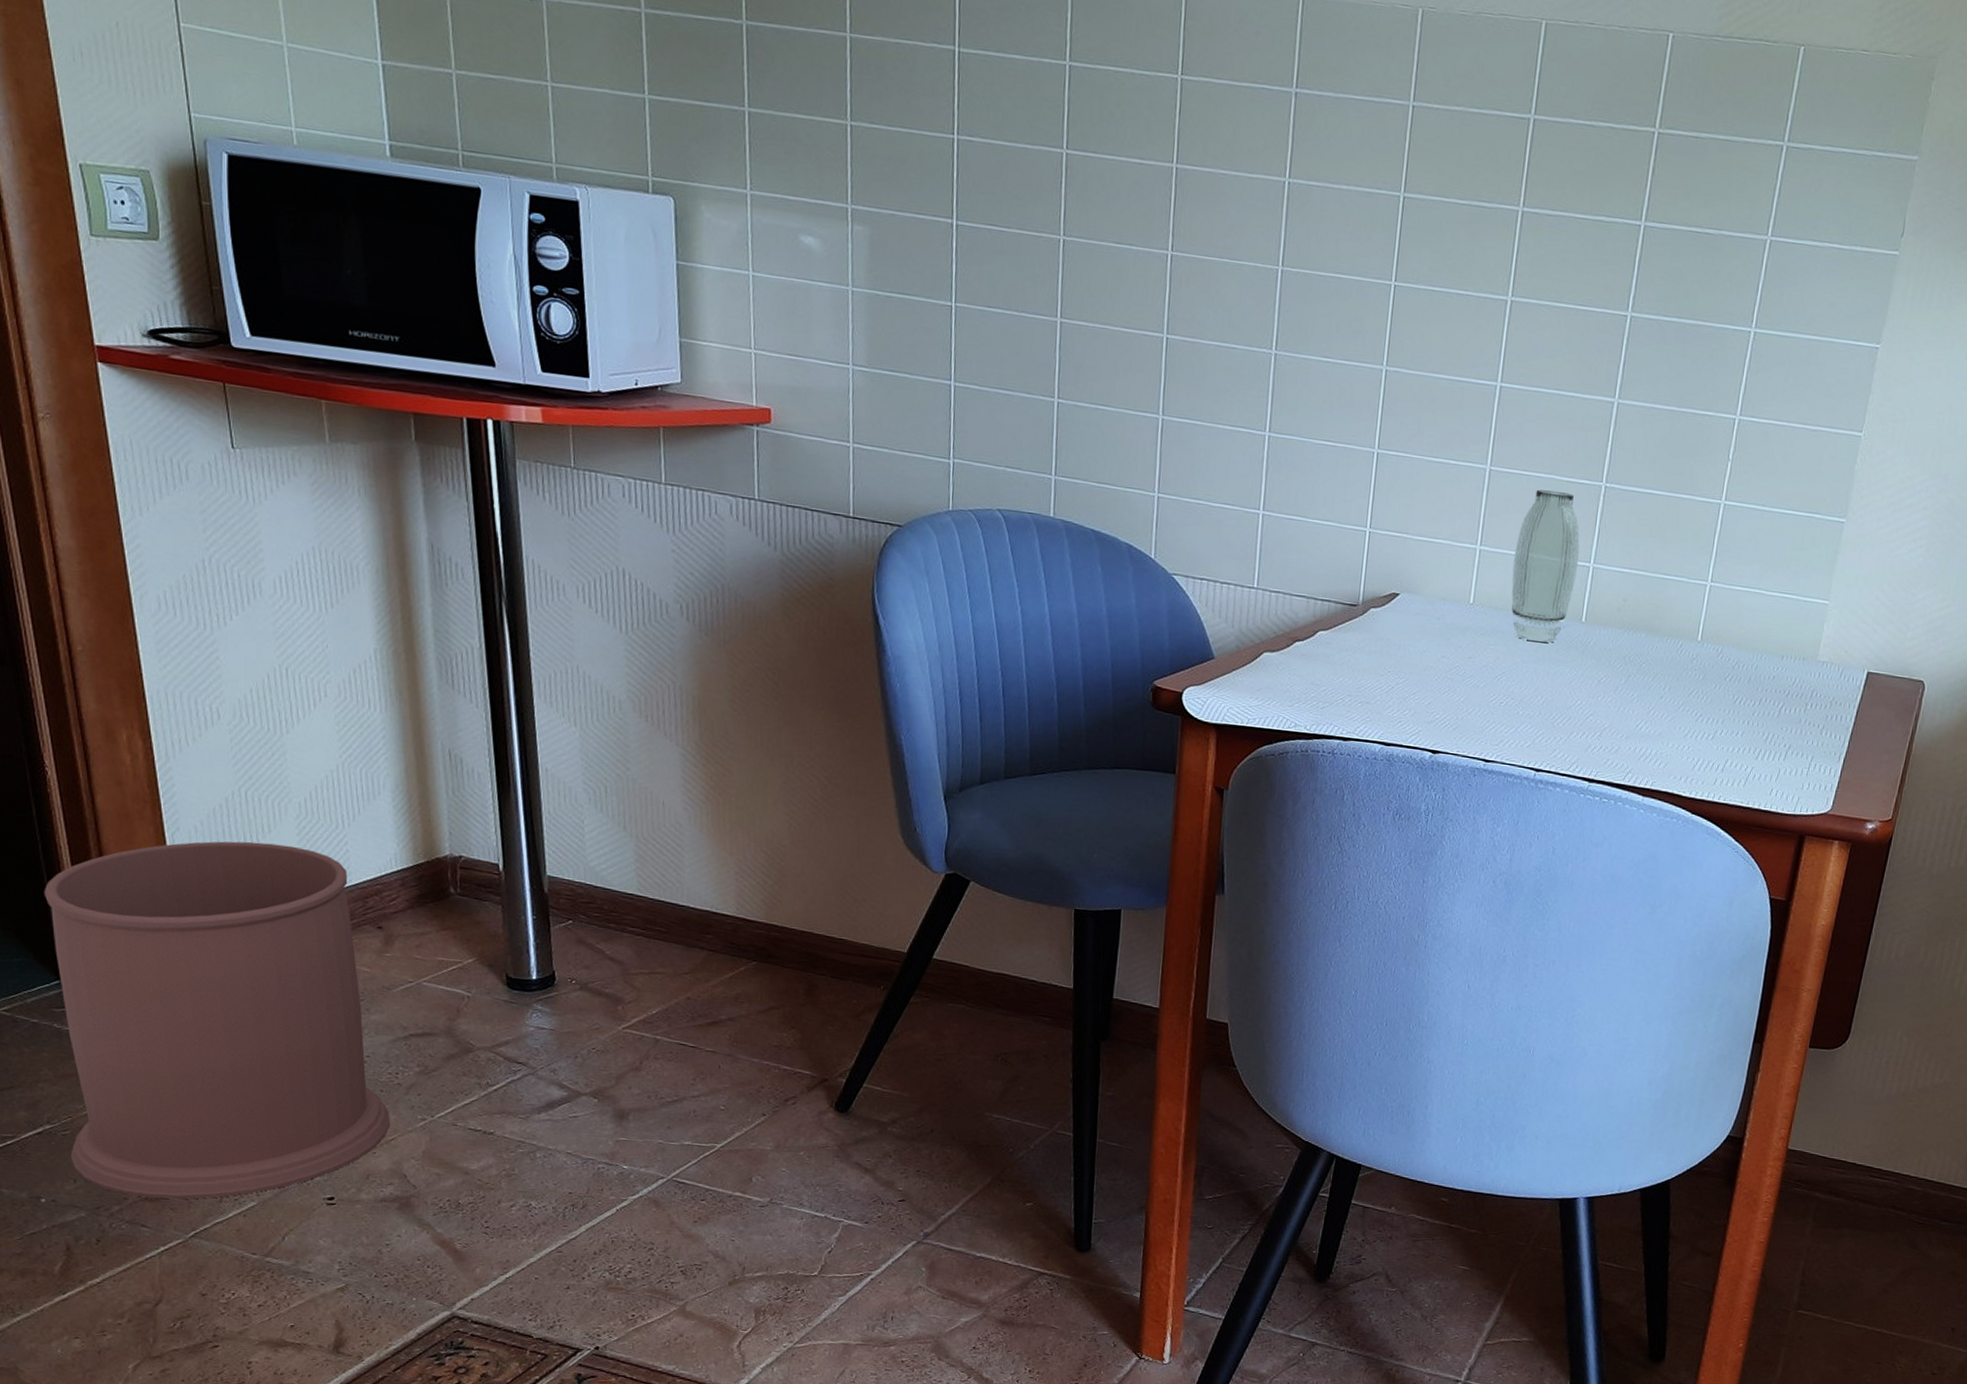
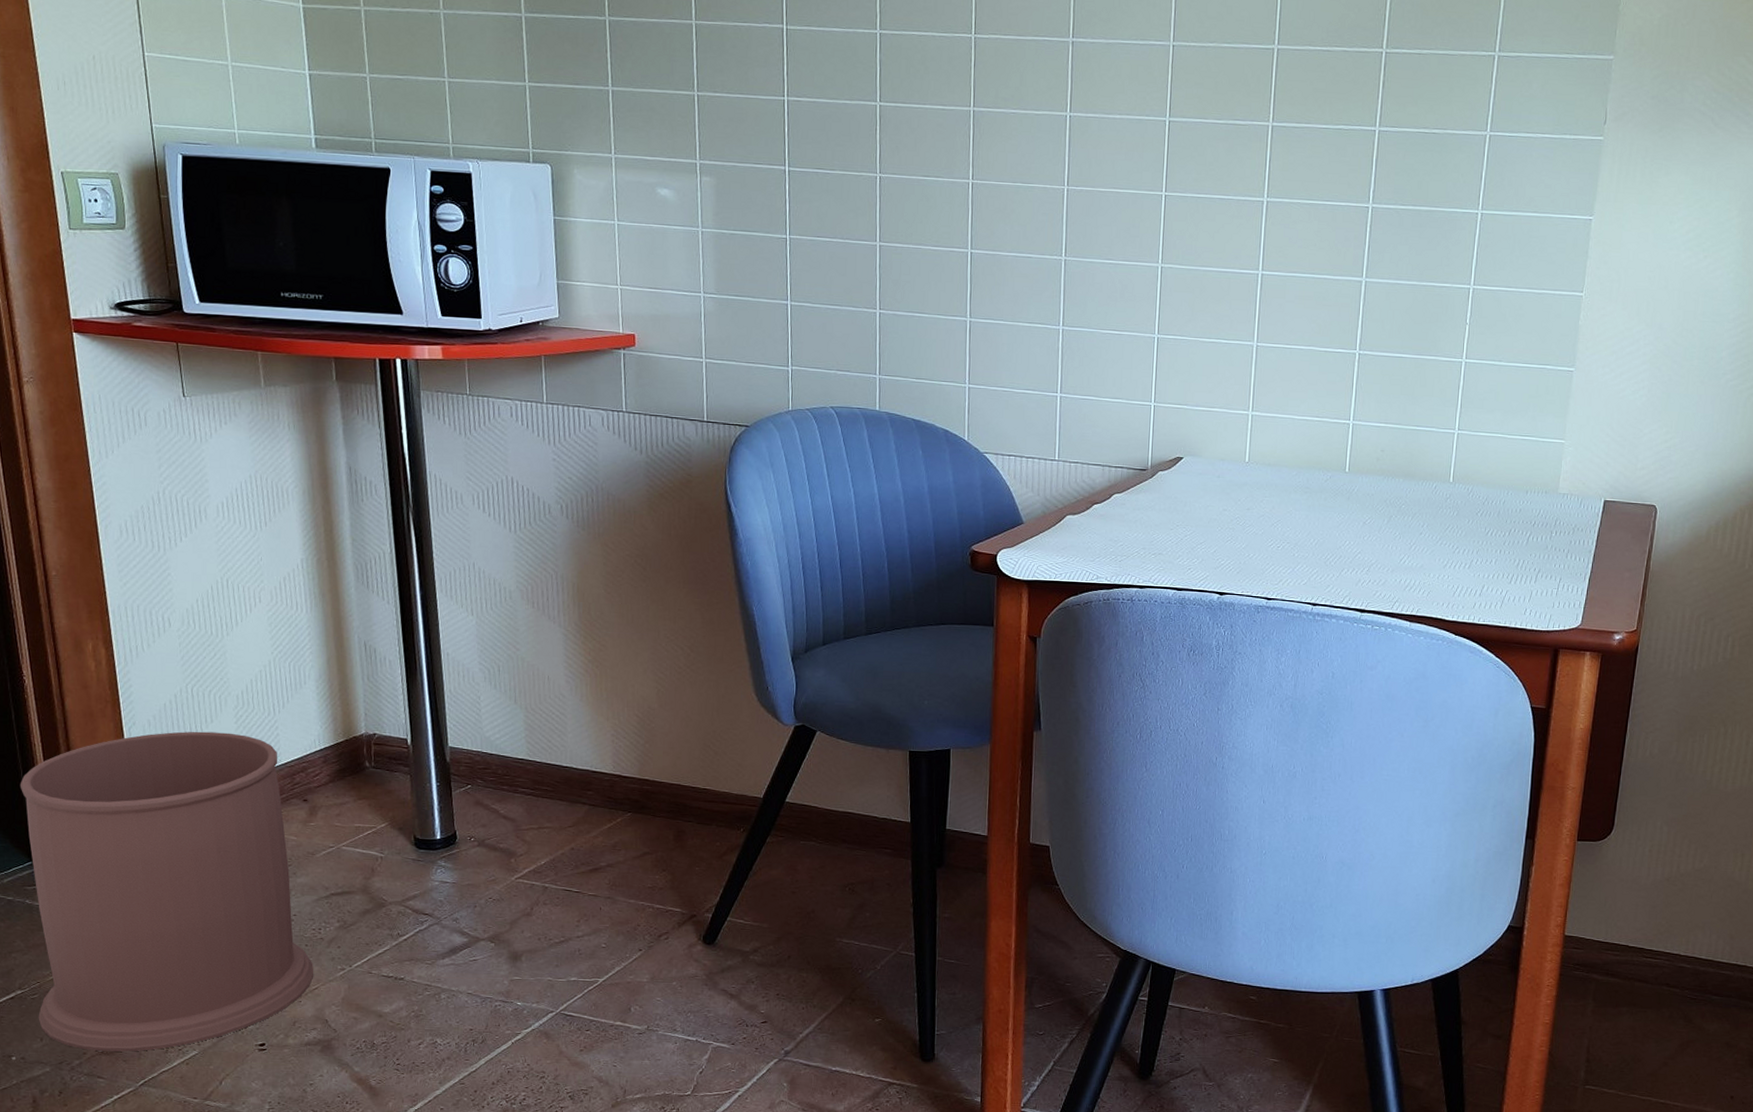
vase: present [1511,489,1580,643] -> none [1281,360,1340,492]

